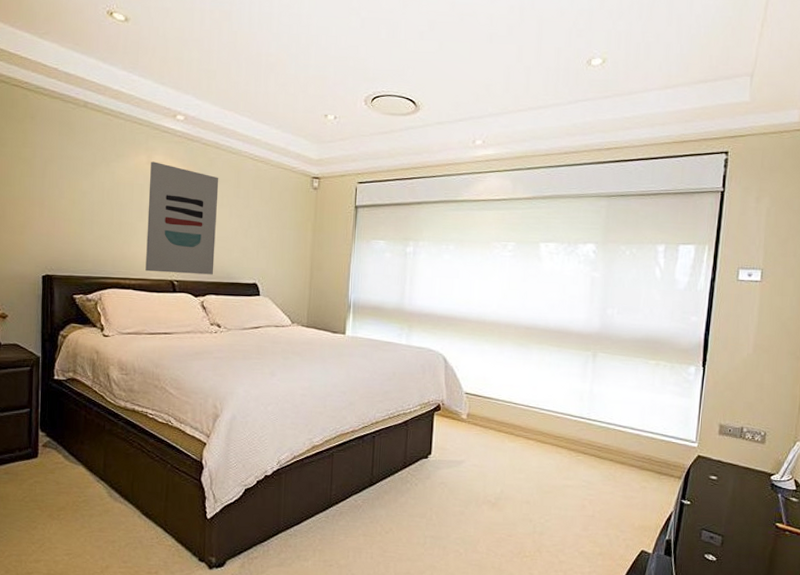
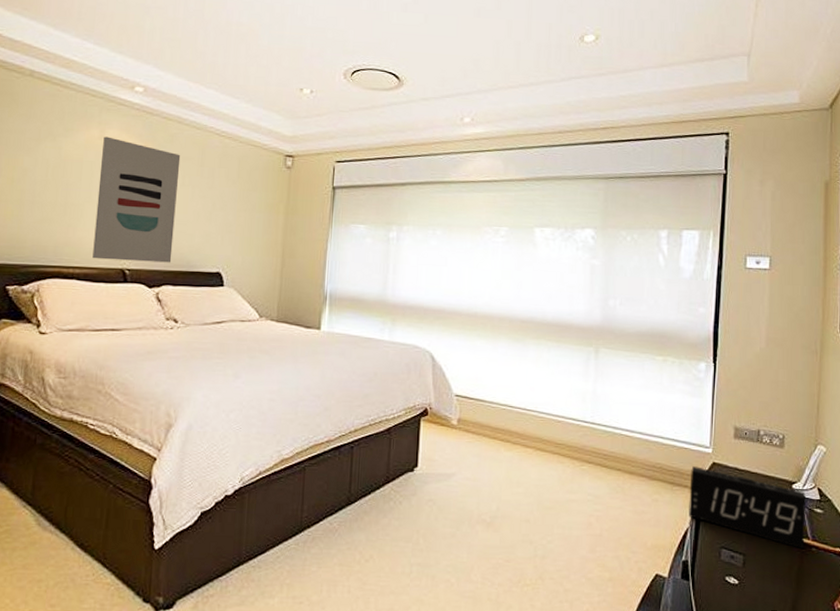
alarm clock: none [673,458,783,533] -> present [689,466,807,550]

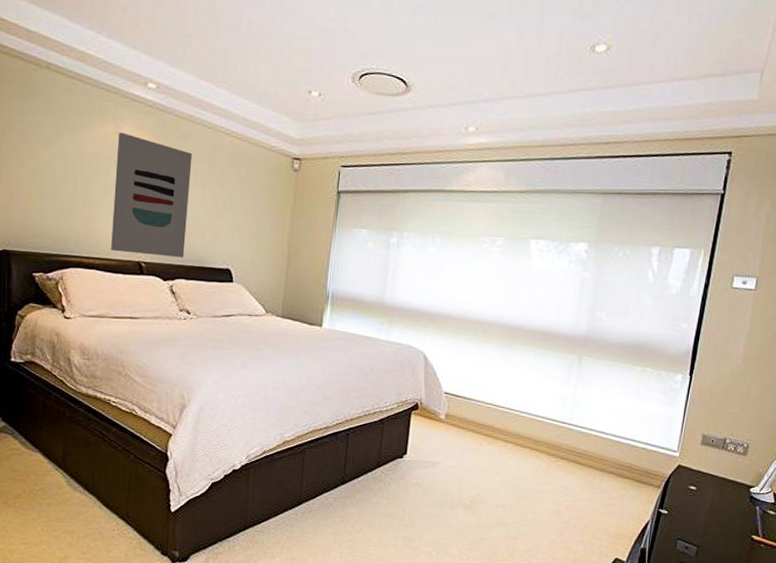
alarm clock: present [689,466,807,550] -> none [651,467,762,545]

